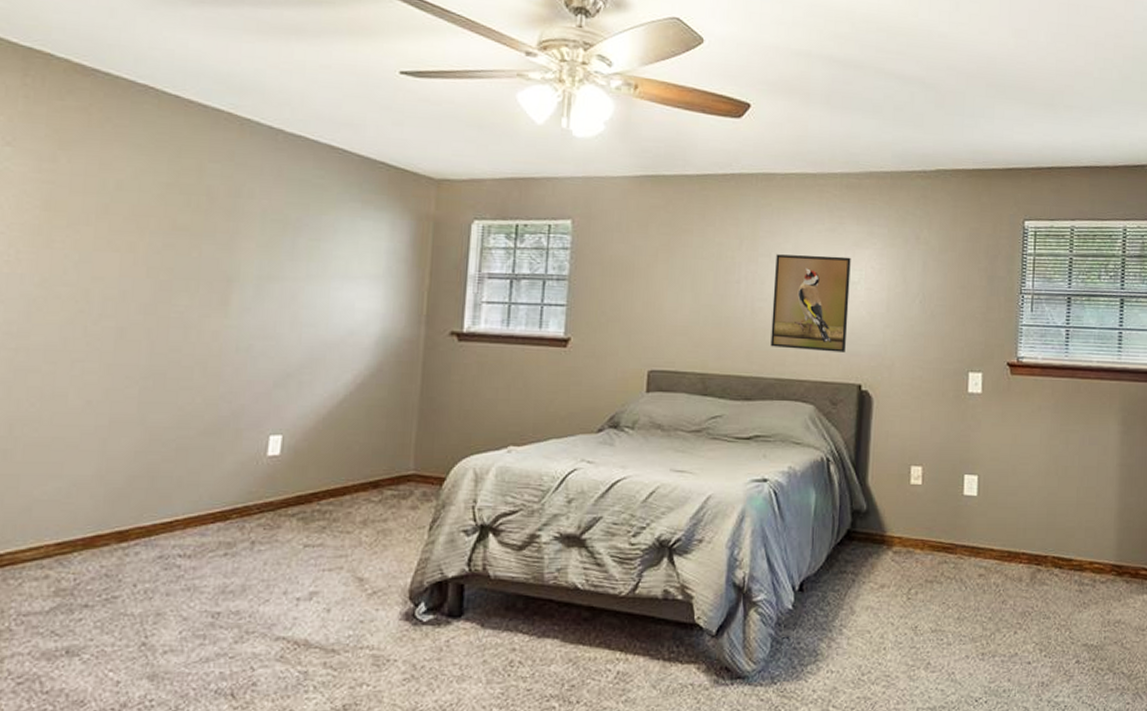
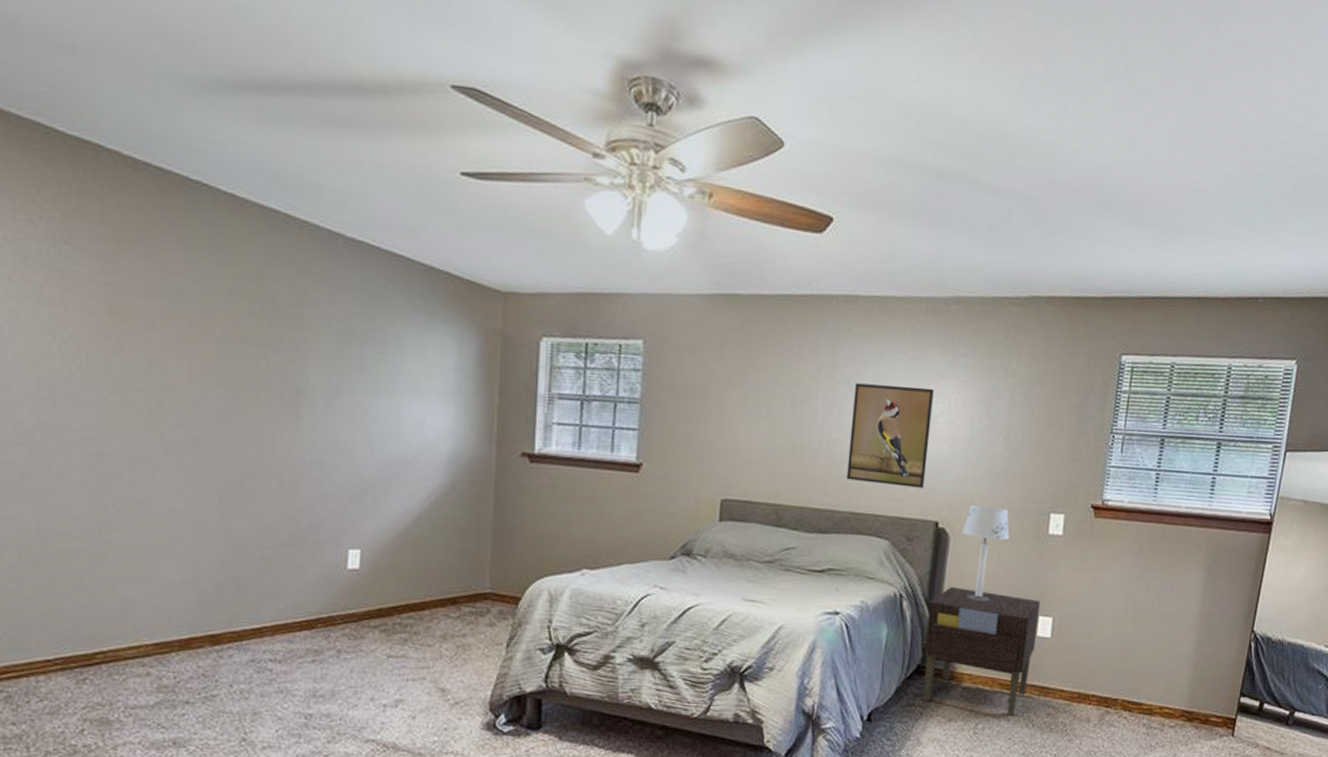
nightstand: none [853,449,966,580] -> present [922,587,1041,717]
table lamp: none [885,366,932,462] -> present [963,504,1010,601]

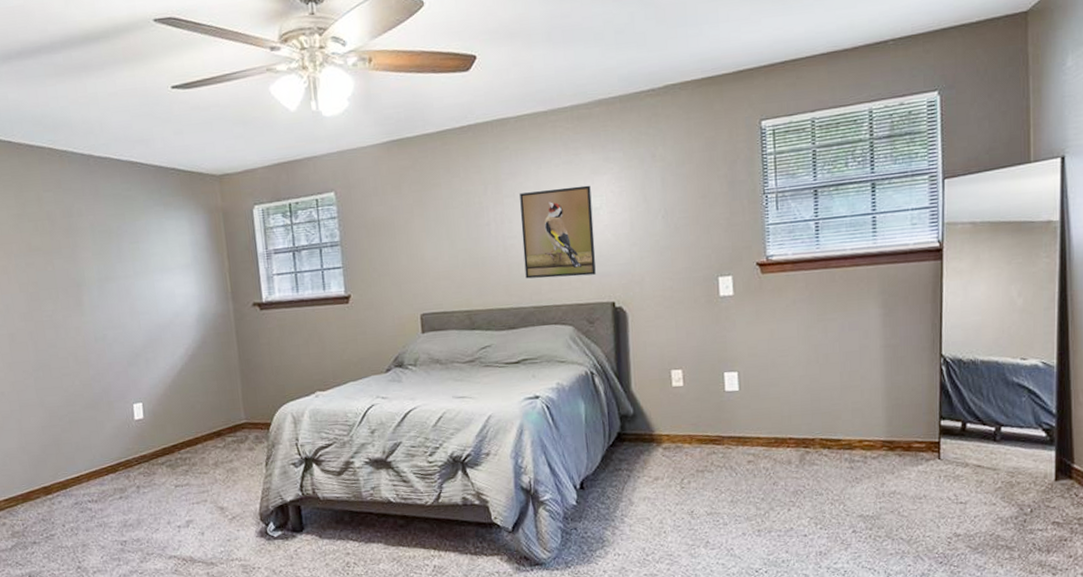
nightstand: present [922,587,1041,717] -> none [618,357,725,469]
table lamp: present [963,504,1010,601] -> none [638,279,684,368]

